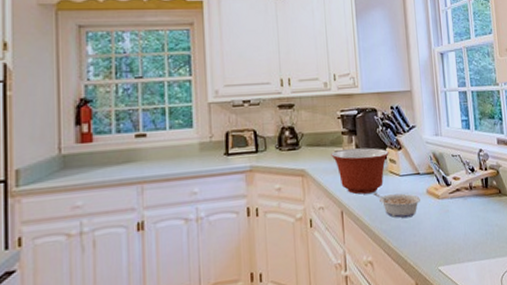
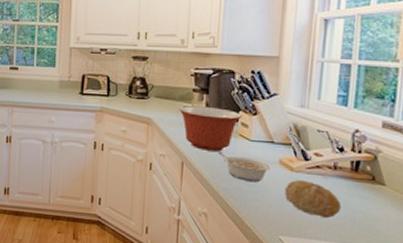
fruit: none [435,205,482,239] -> present [284,179,342,219]

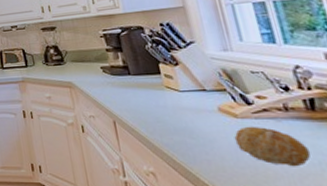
mixing bowl: present [179,106,242,152] -> none [96,63,163,107]
legume: present [218,151,271,182] -> none [149,106,212,133]

